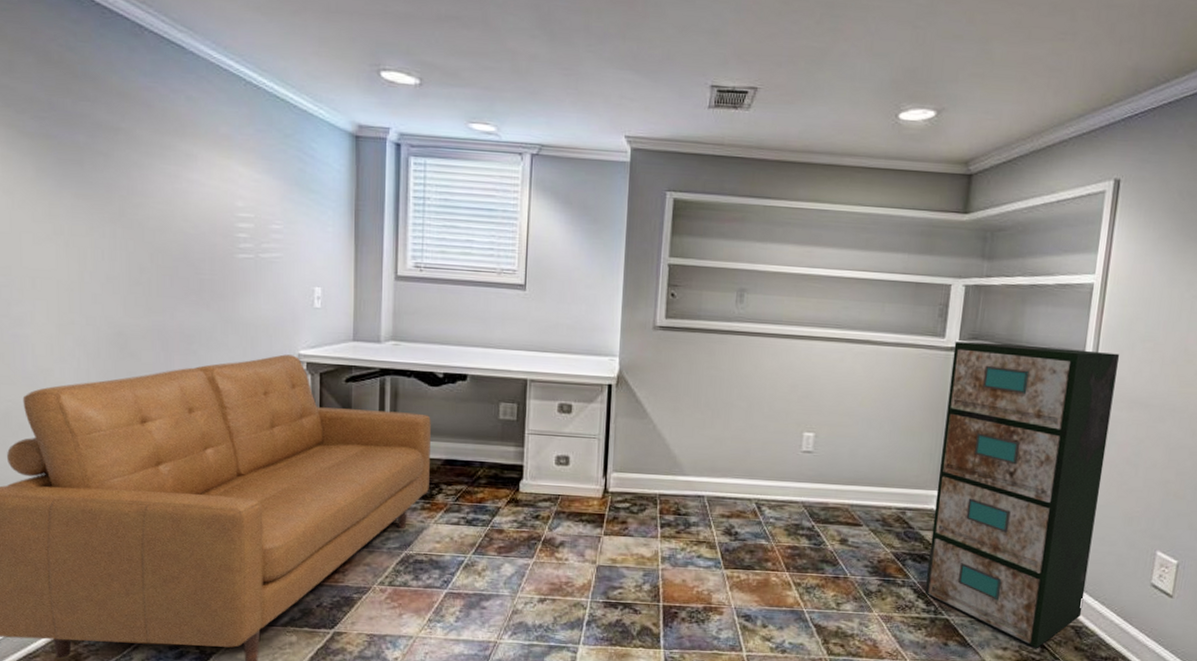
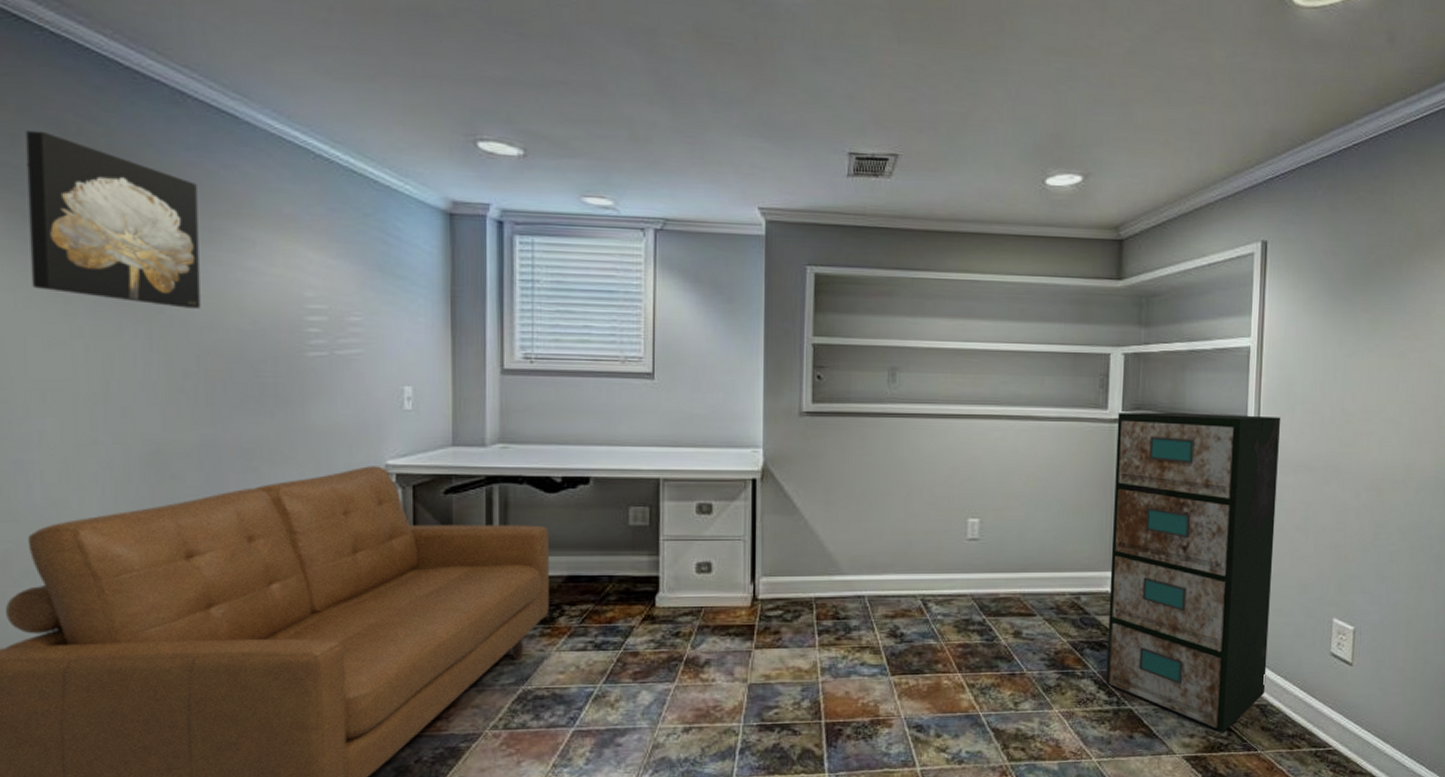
wall art: none [20,58,154,214] -> present [25,130,201,309]

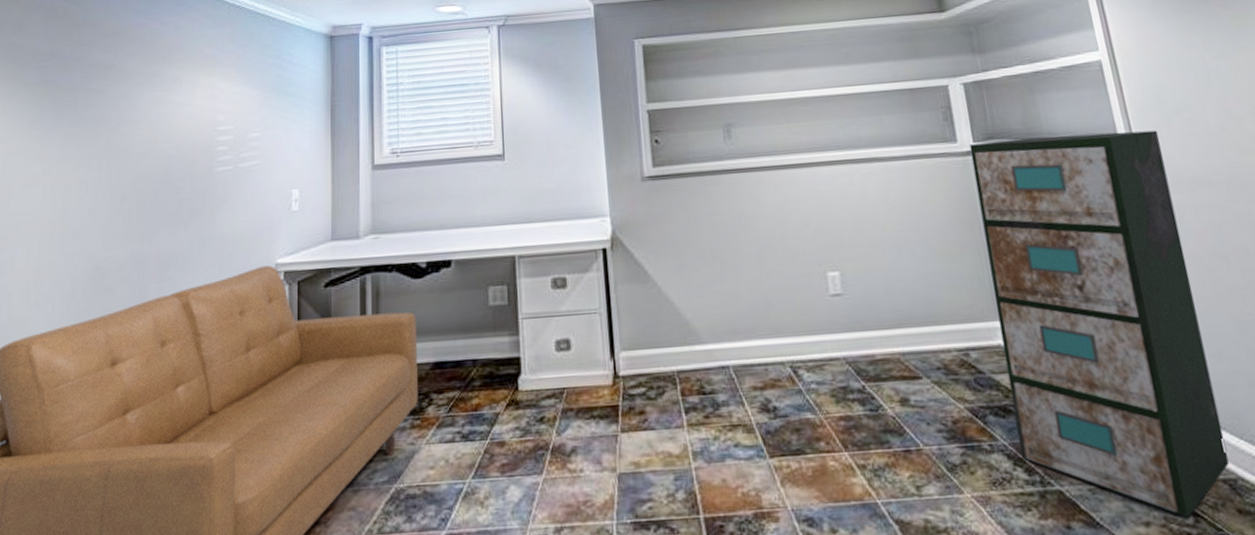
wall art: present [25,130,201,309] -> none [20,16,143,142]

